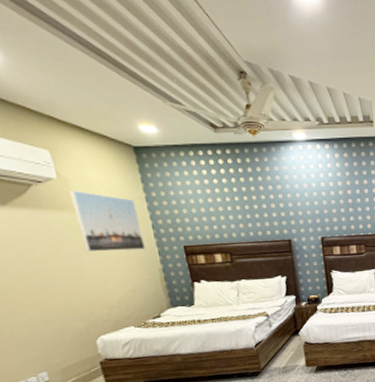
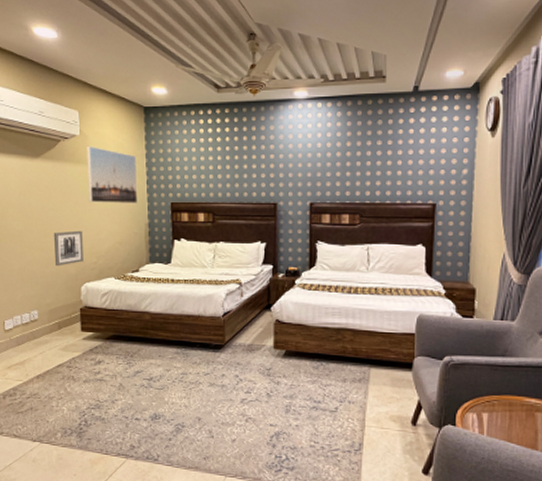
wall art: none [47,282,93,323] -> present [53,230,83,267]

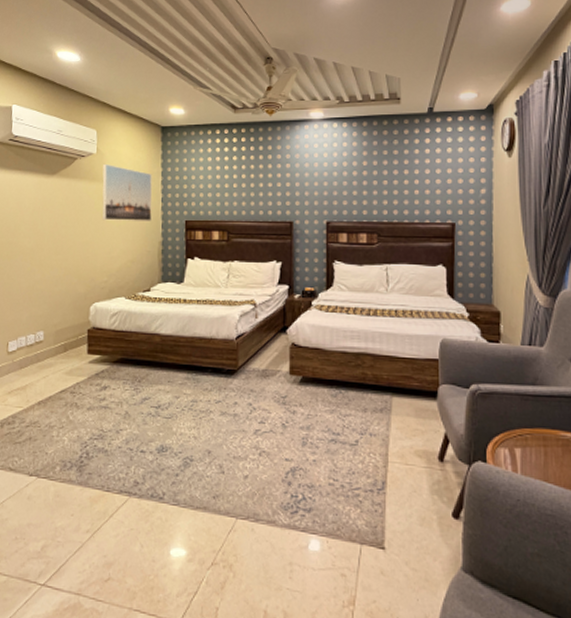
wall art: present [53,230,83,267] -> none [64,248,95,285]

